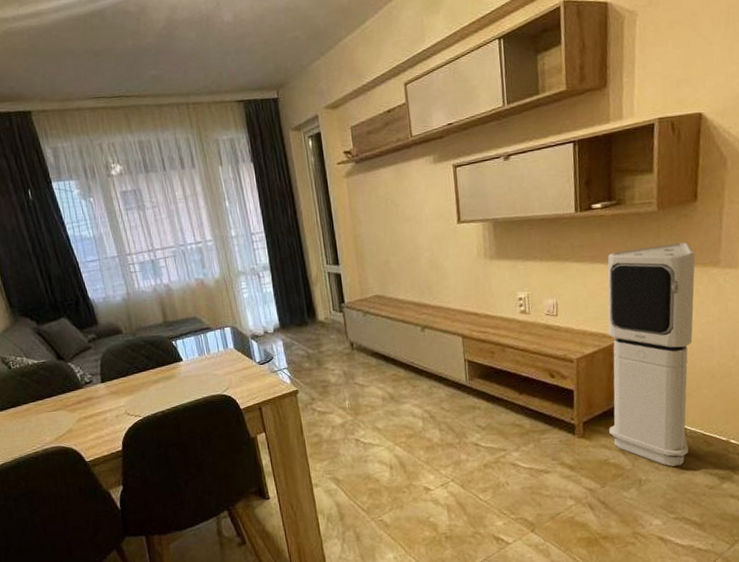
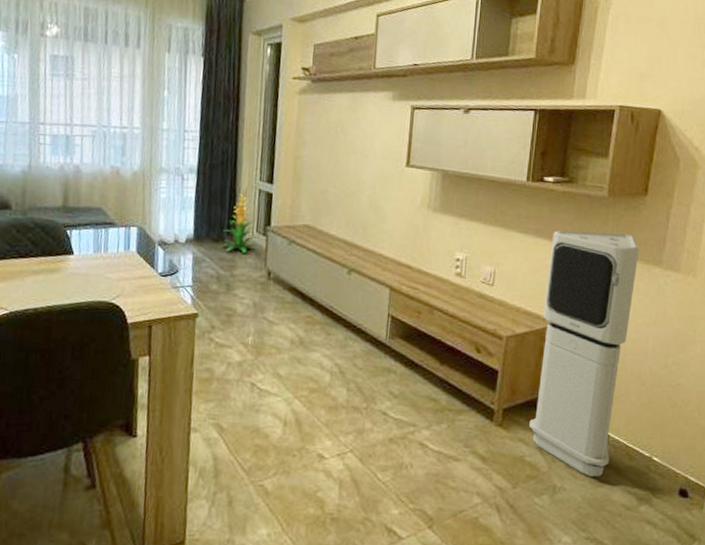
indoor plant: none [304,279,338,333] -> present [223,193,259,253]

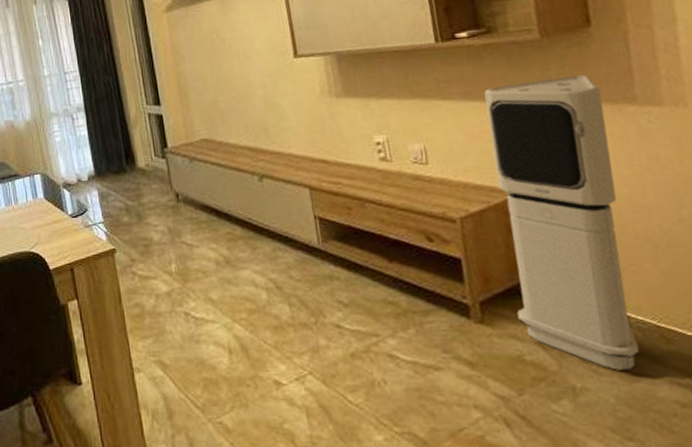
indoor plant: present [223,193,259,253] -> none [122,121,161,181]

